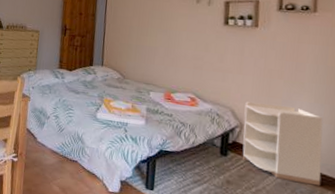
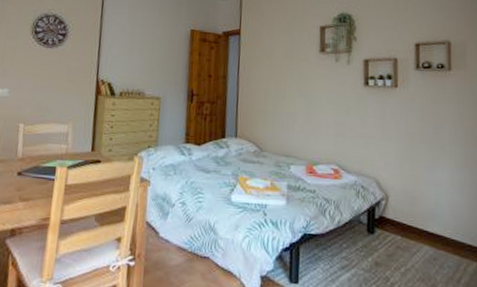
nightstand: present [242,102,323,186] -> none [389,170,466,258]

